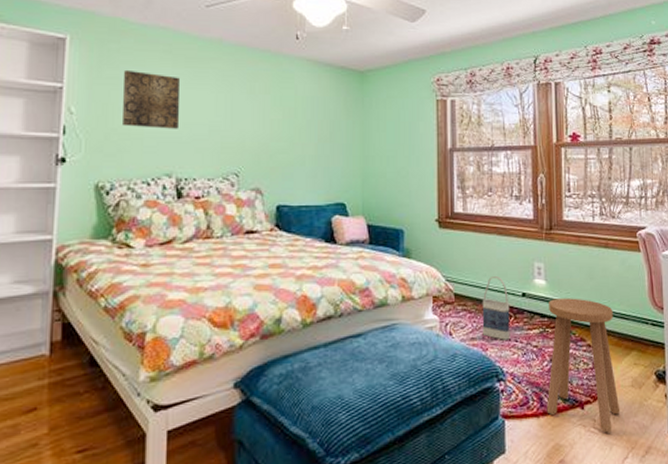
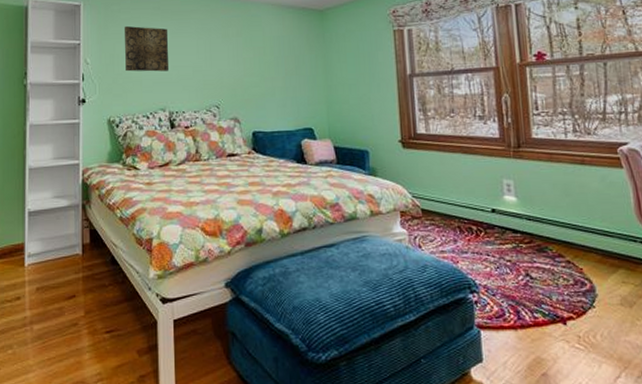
bag: present [482,275,510,340] -> none [450,192,482,254]
stool: present [546,298,621,433] -> none [521,214,609,351]

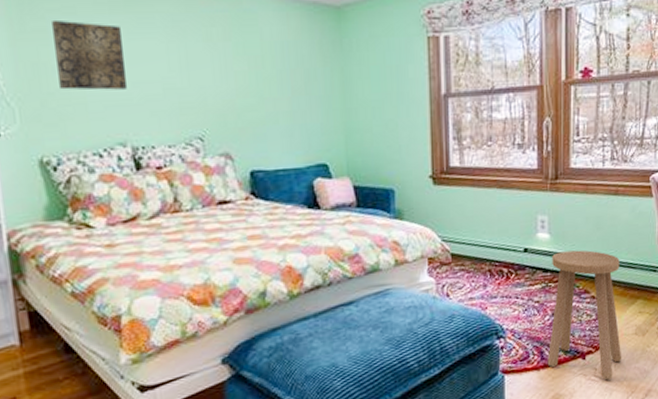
stool: none [521,214,609,351] -> present [547,250,622,381]

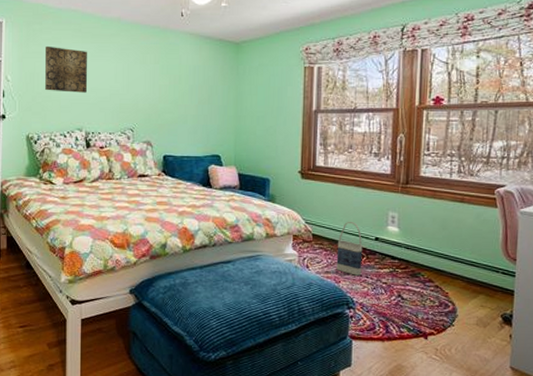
bag: none [481,232,511,298] -> present [336,221,363,276]
stool: present [547,250,622,381] -> none [391,244,464,361]

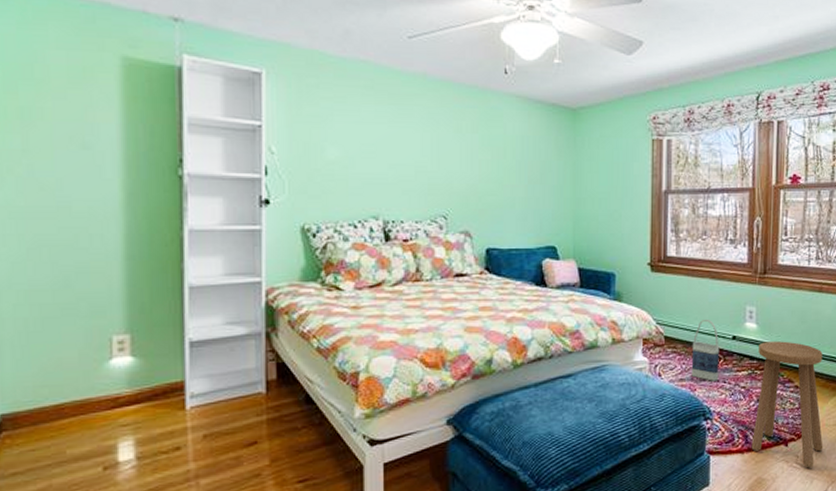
wall art: present [45,45,88,93] -> none [325,106,385,170]
stool: none [391,244,464,361] -> present [751,341,823,468]

